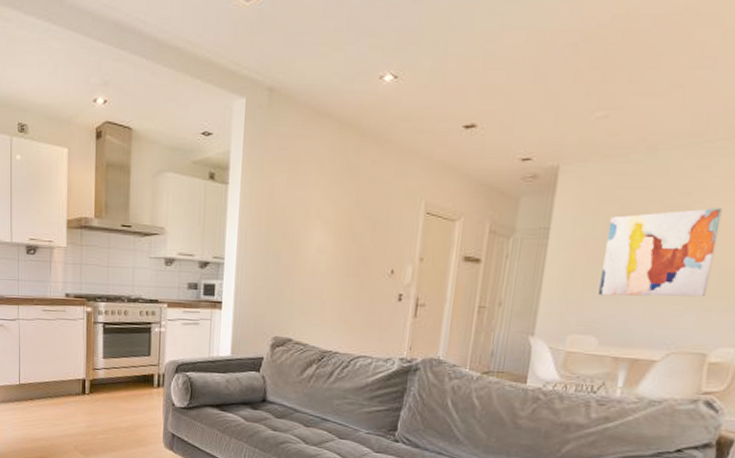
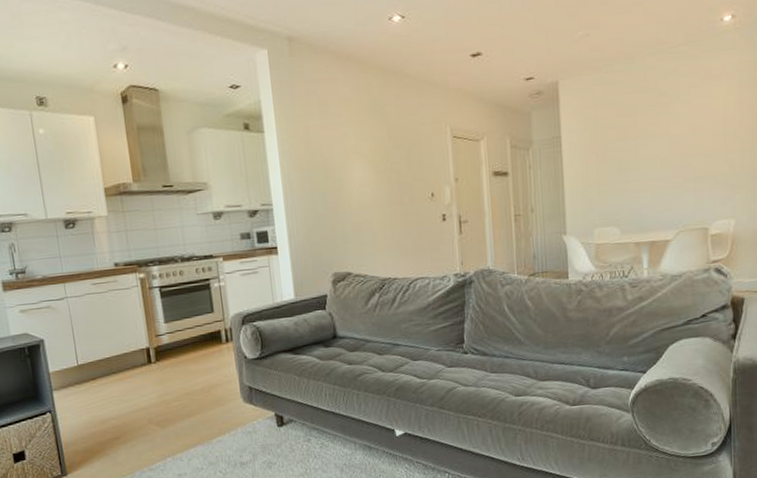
wall art: present [598,208,723,297] -> none [609,102,697,190]

